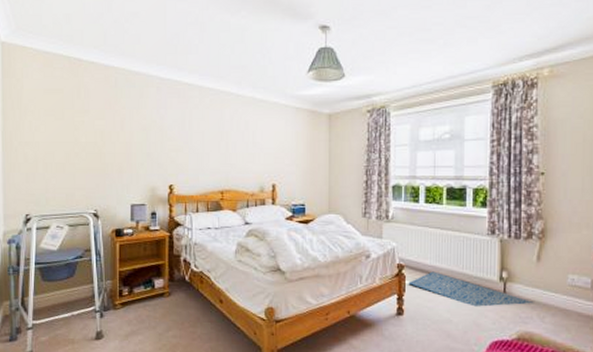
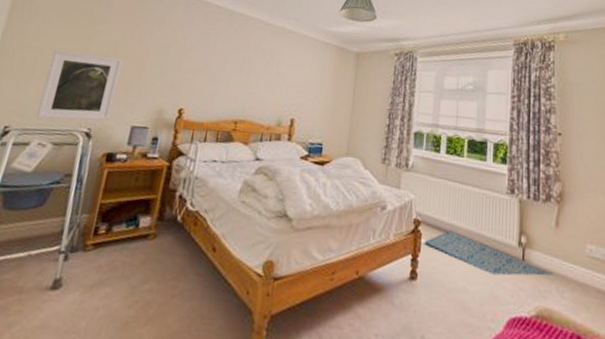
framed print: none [49,143,111,206] -> present [36,49,123,121]

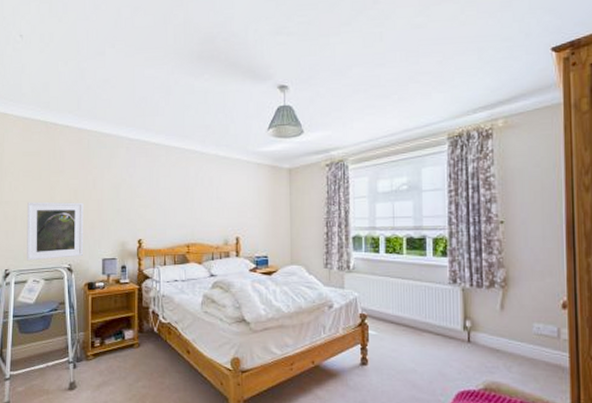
rug: present [424,230,553,276] -> none [371,321,500,357]

